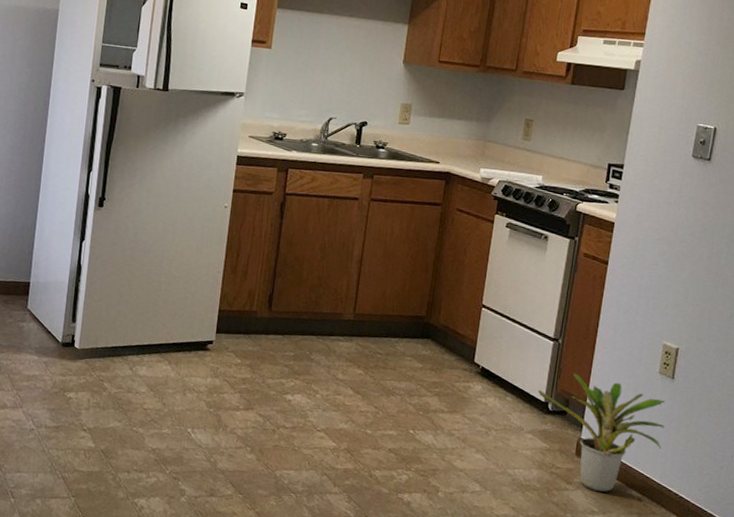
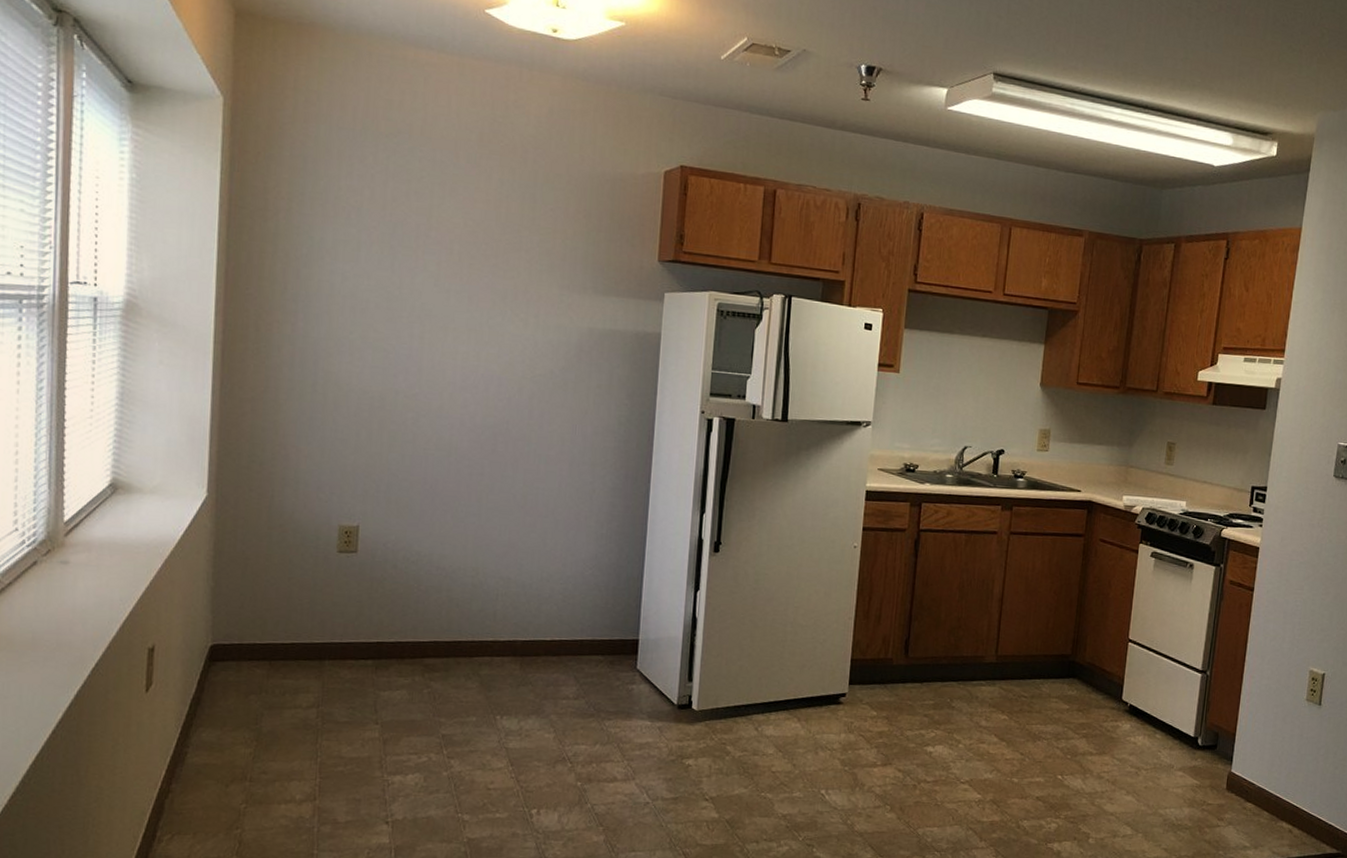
potted plant: present [538,373,665,493] -> none [1187,705,1313,827]

